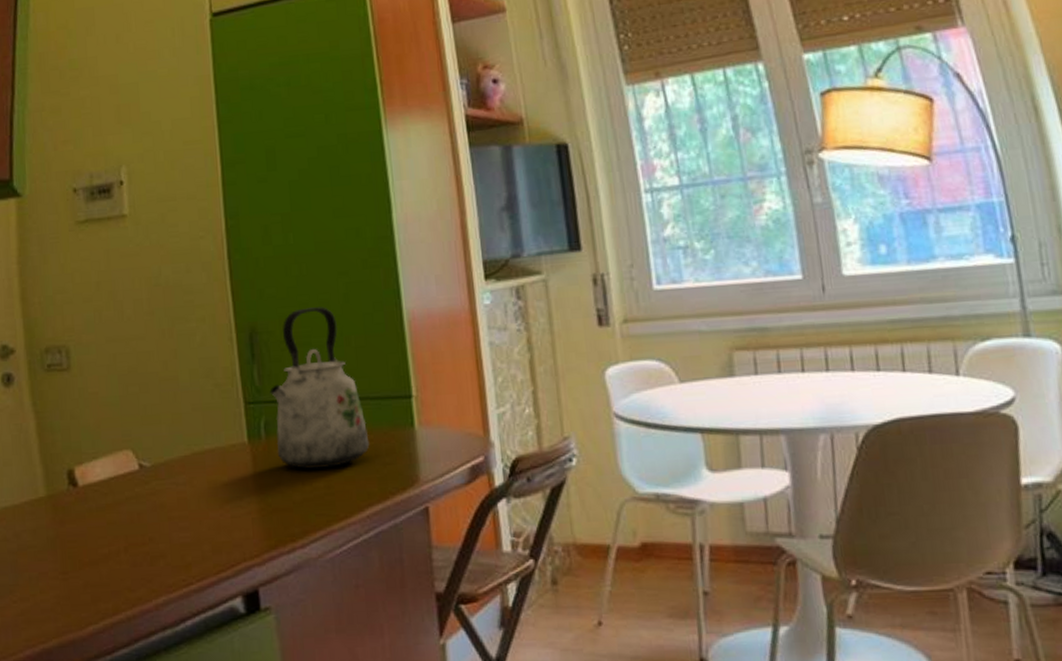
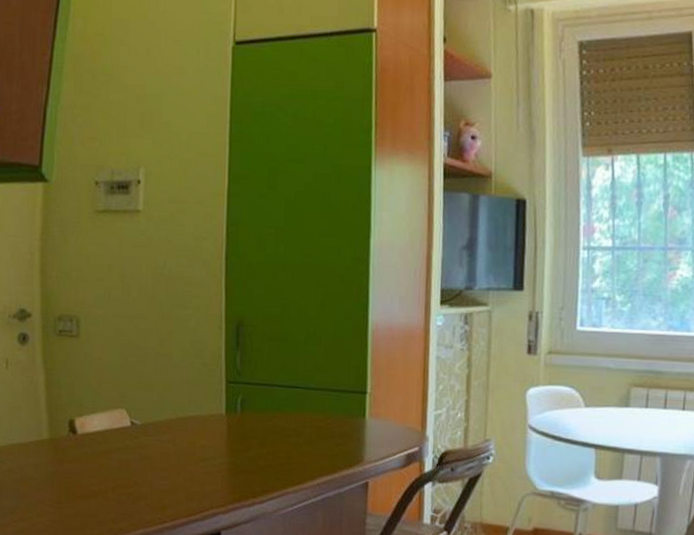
kettle: present [269,307,370,469] -> none [248,309,327,442]

